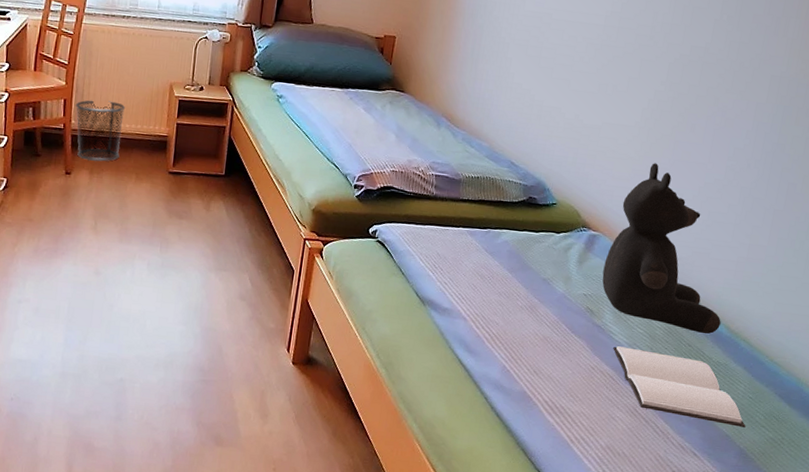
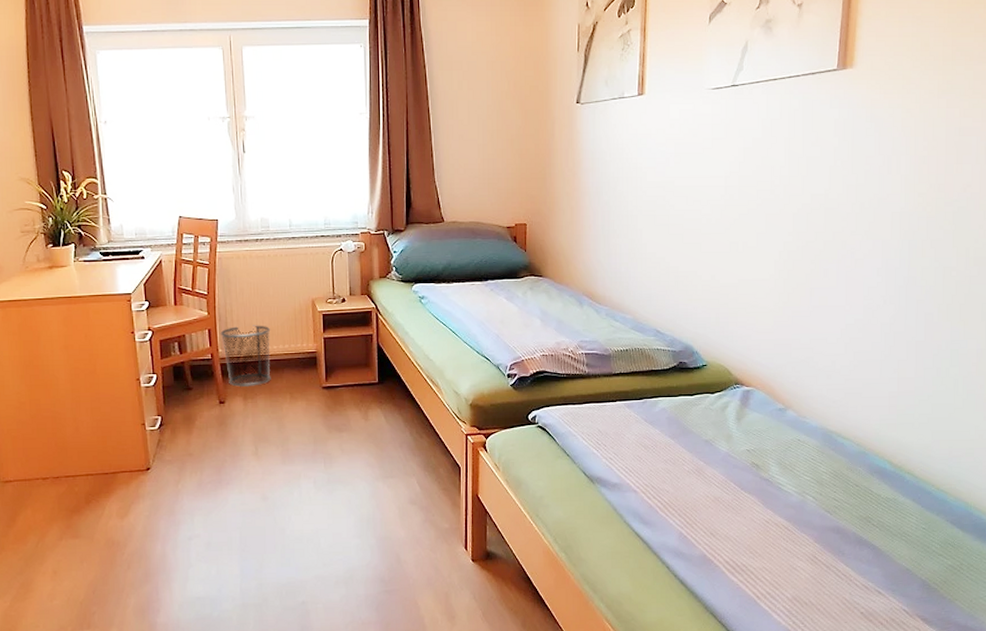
teddy bear: present [602,163,721,334] -> none [762,312,883,472]
book: present [613,346,746,428] -> none [784,496,924,559]

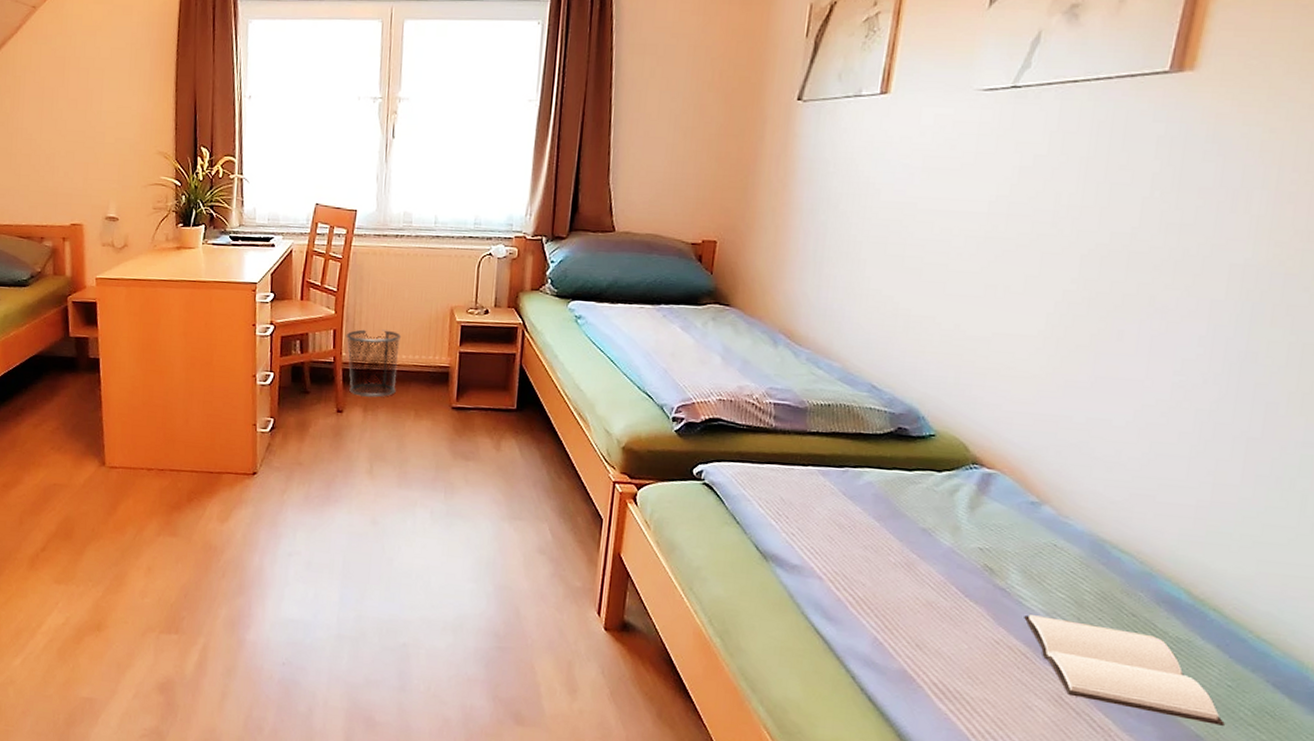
book: none [784,496,924,559] -> present [1024,615,1225,726]

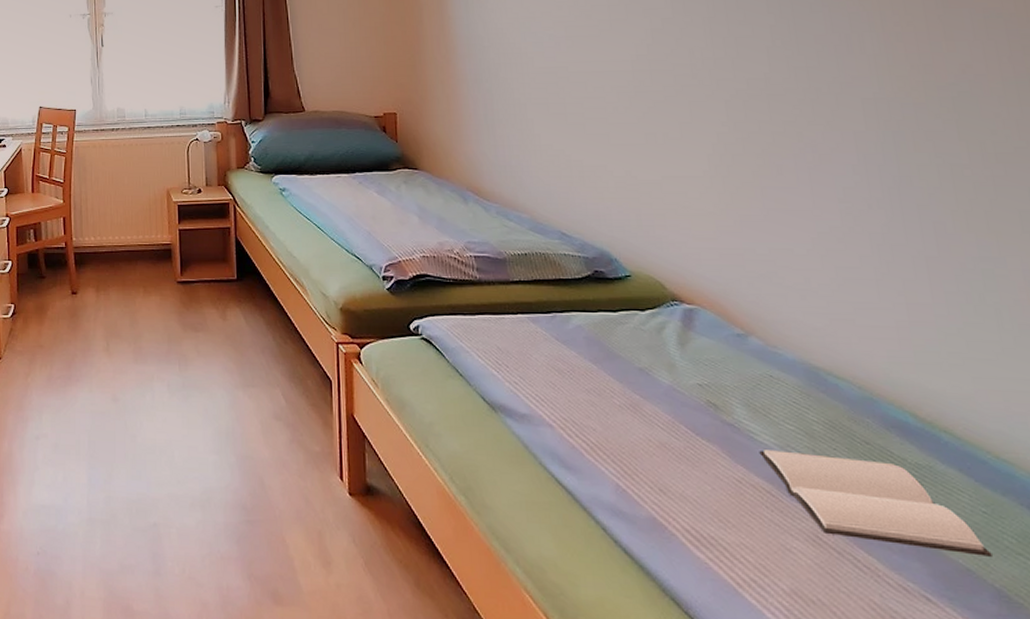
waste bin: present [346,329,402,398] -> none [74,214,125,278]

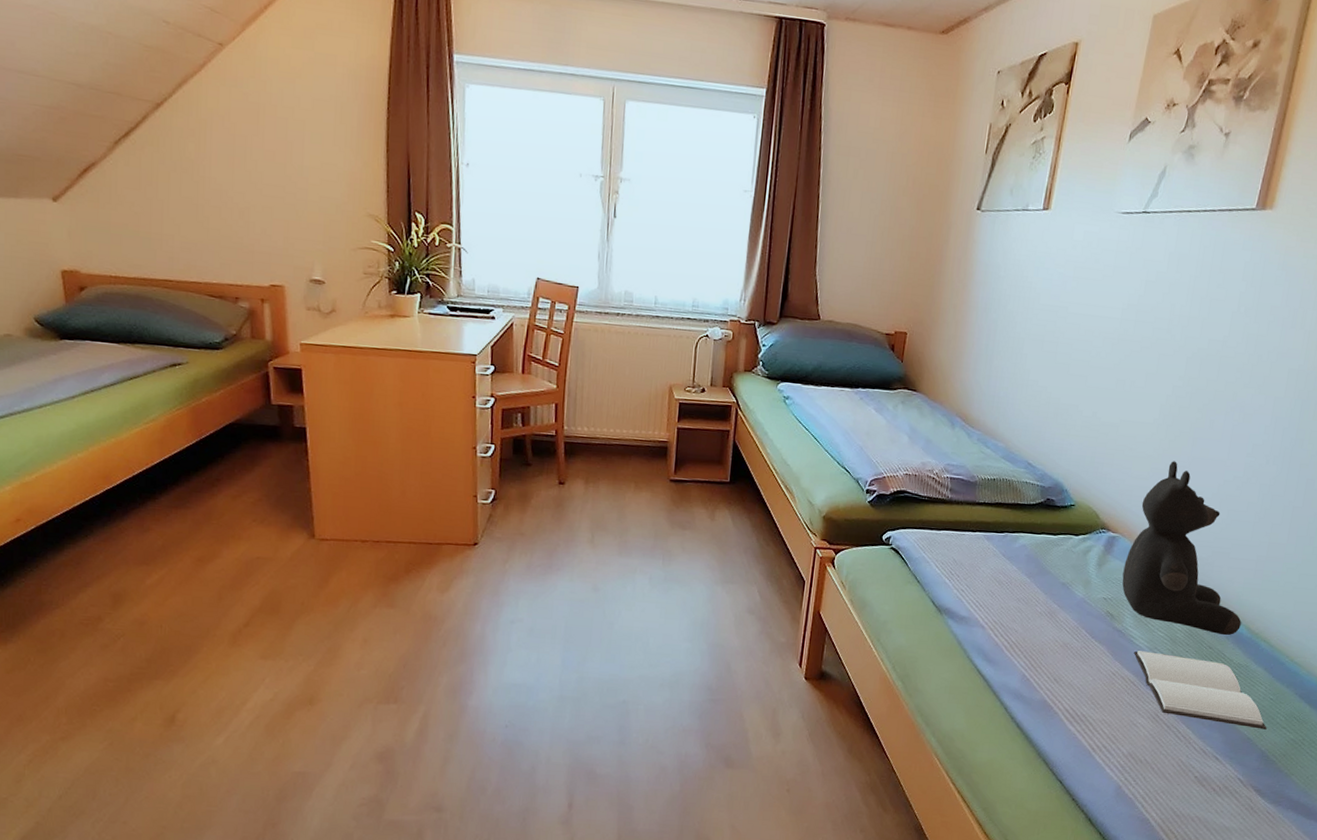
teddy bear: none [713,216,903,425] -> present [1122,461,1242,635]

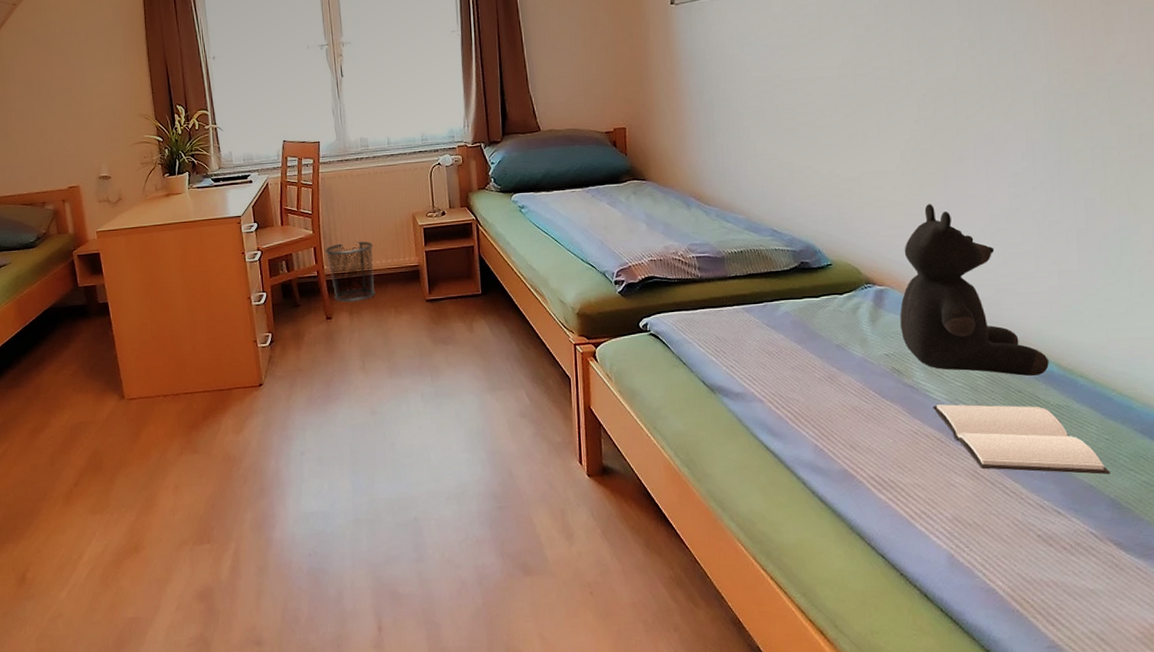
waste bin: none [567,404,622,470] -> present [325,241,376,302]

